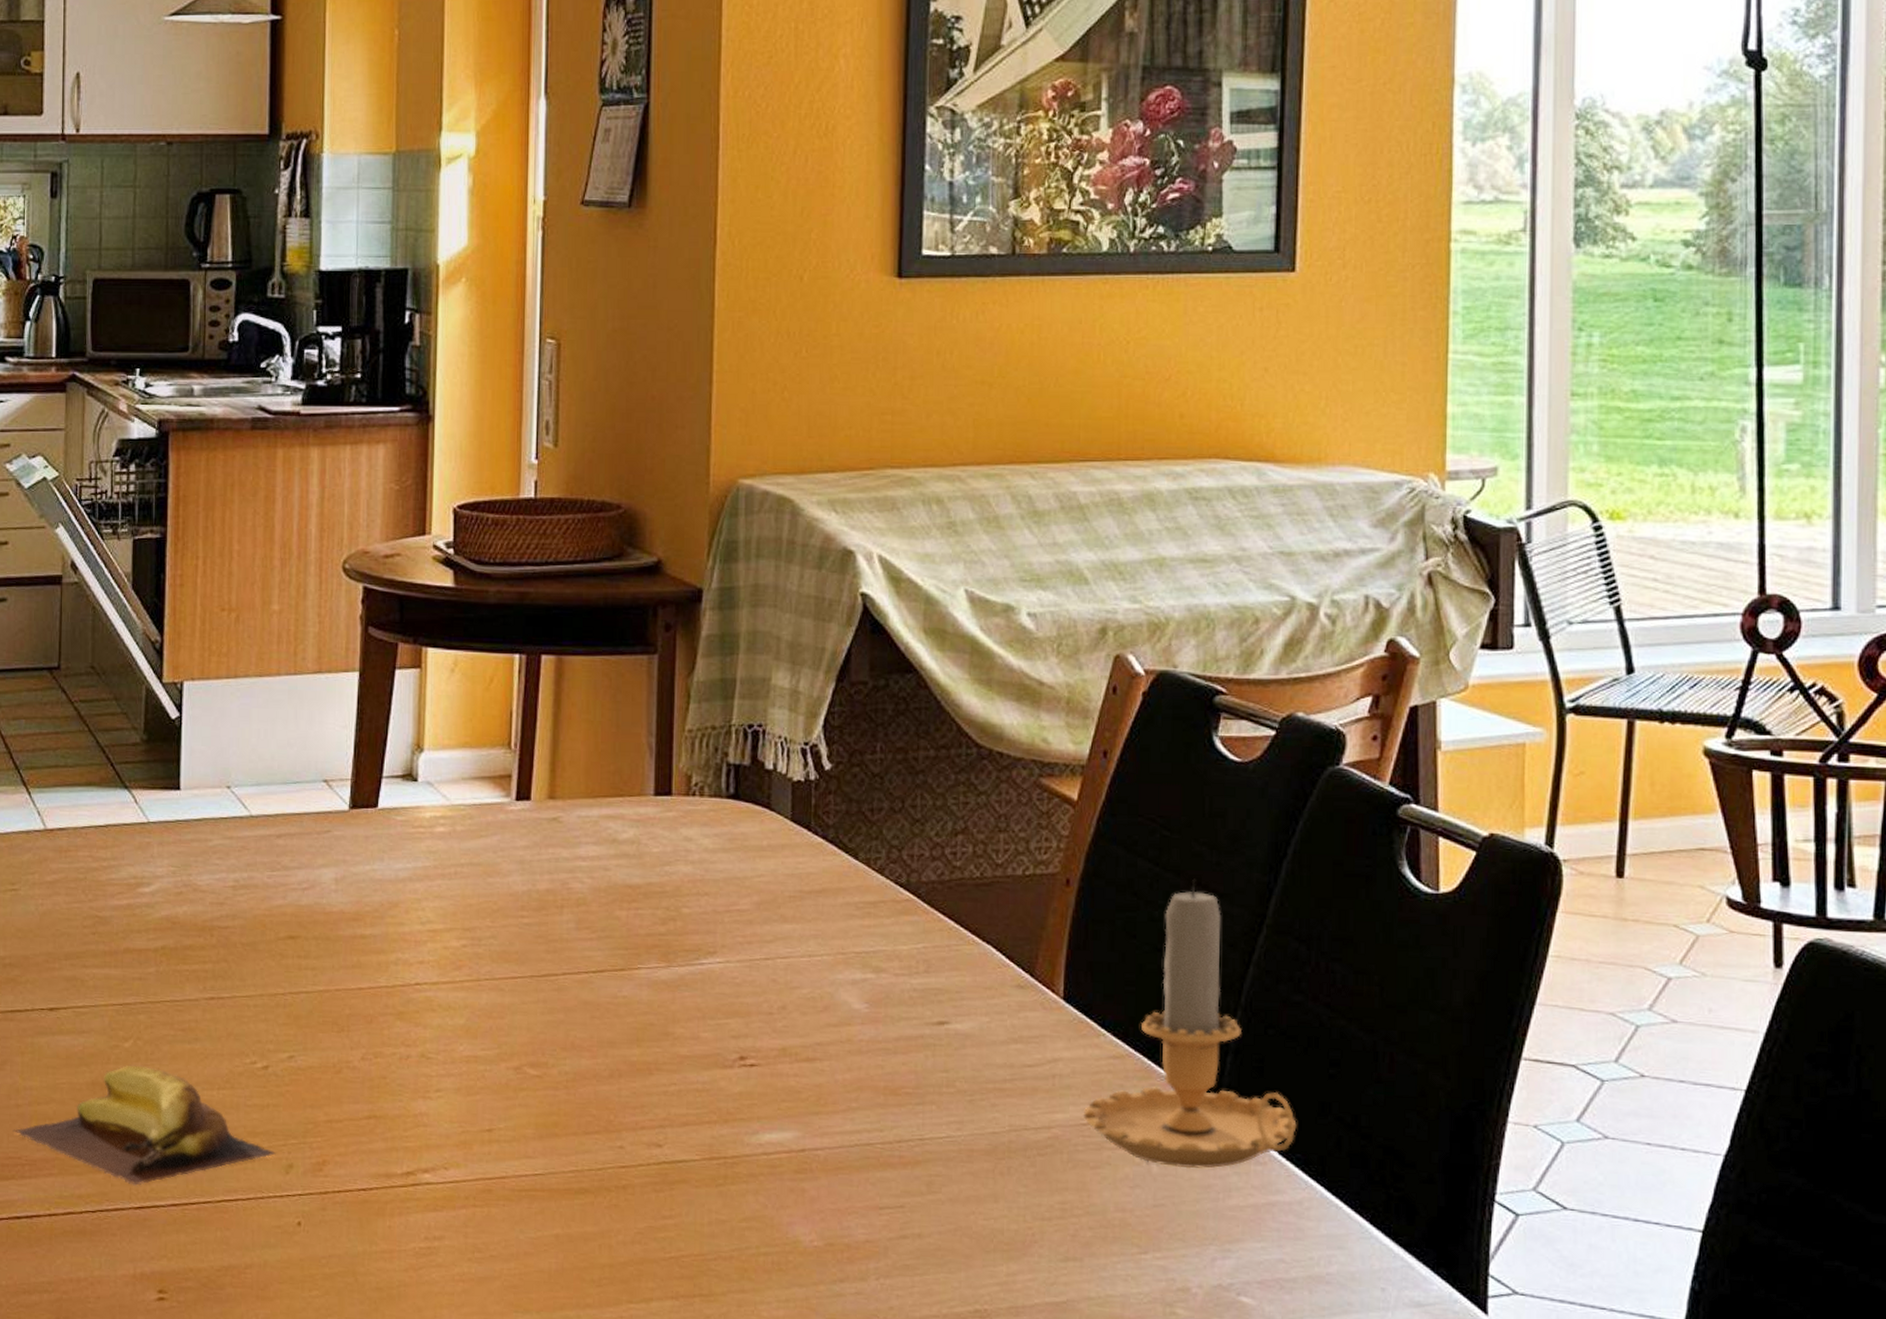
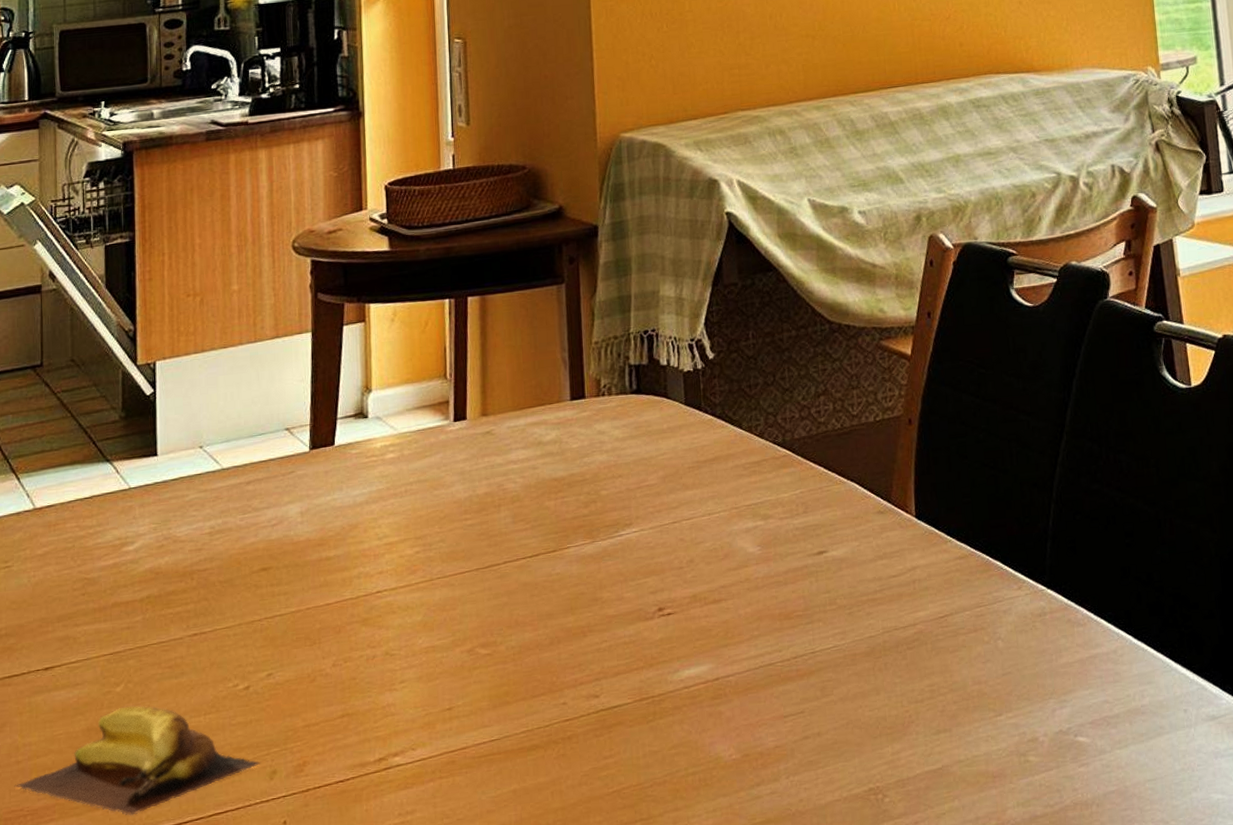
candle: present [1083,880,1297,1169] -> none [940,405,1106,640]

